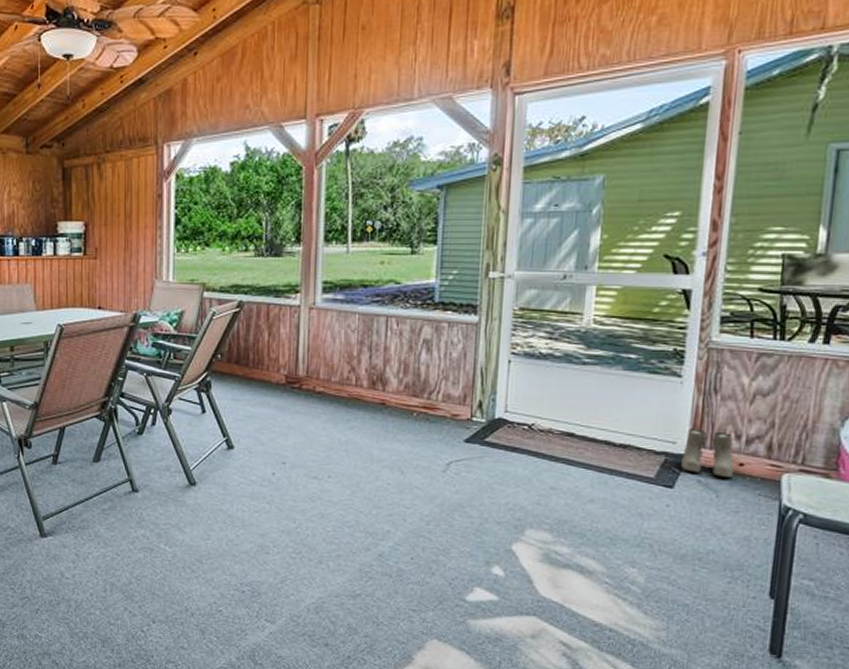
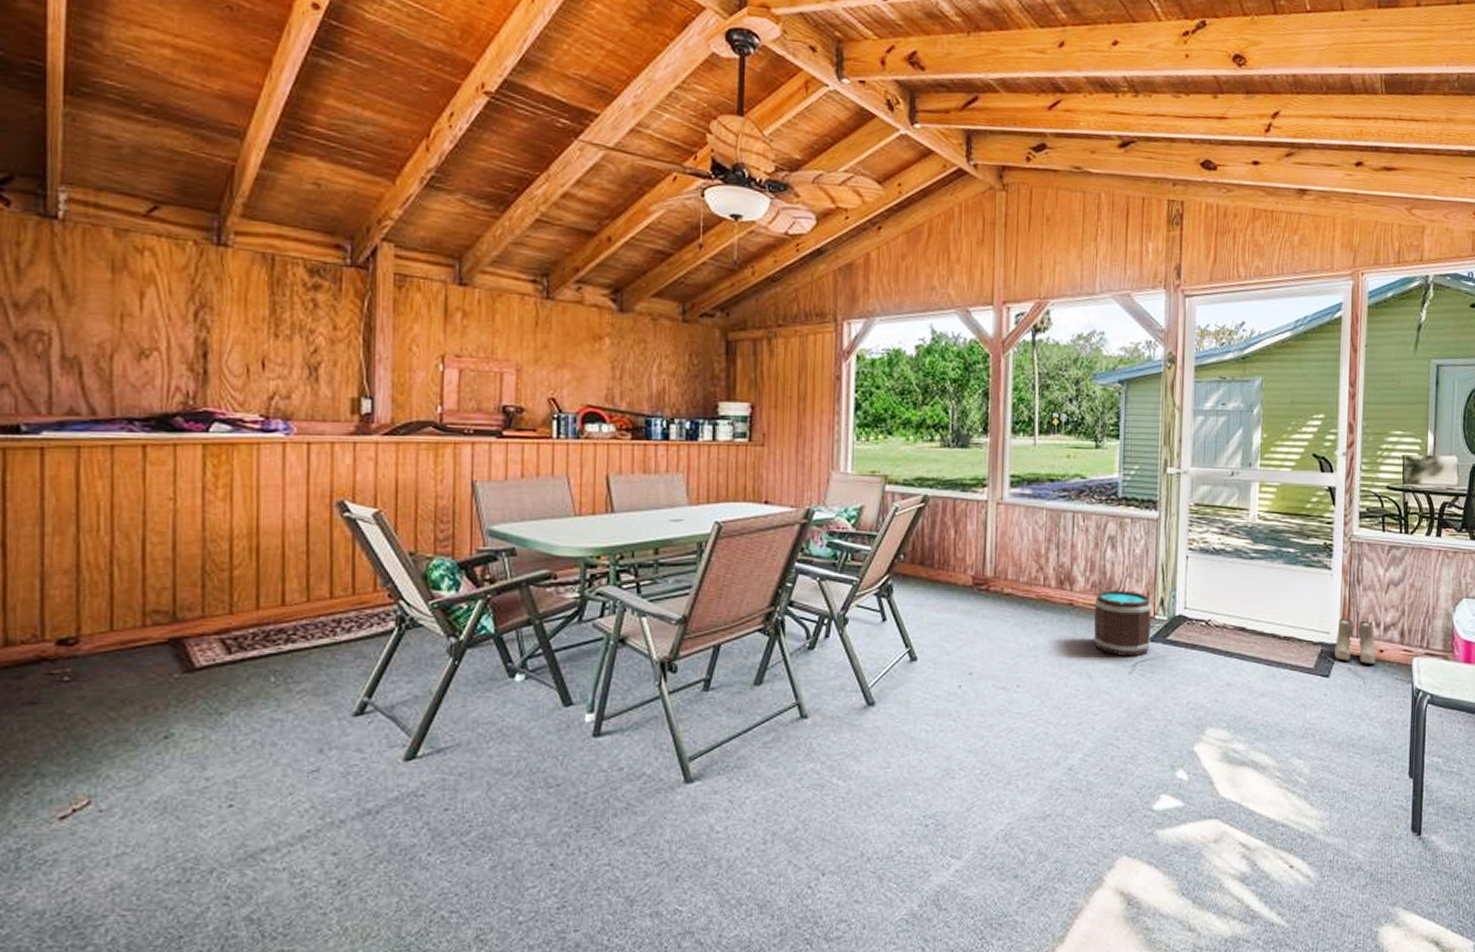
bucket: none [407,392,470,455] -> present [1094,590,1152,656]

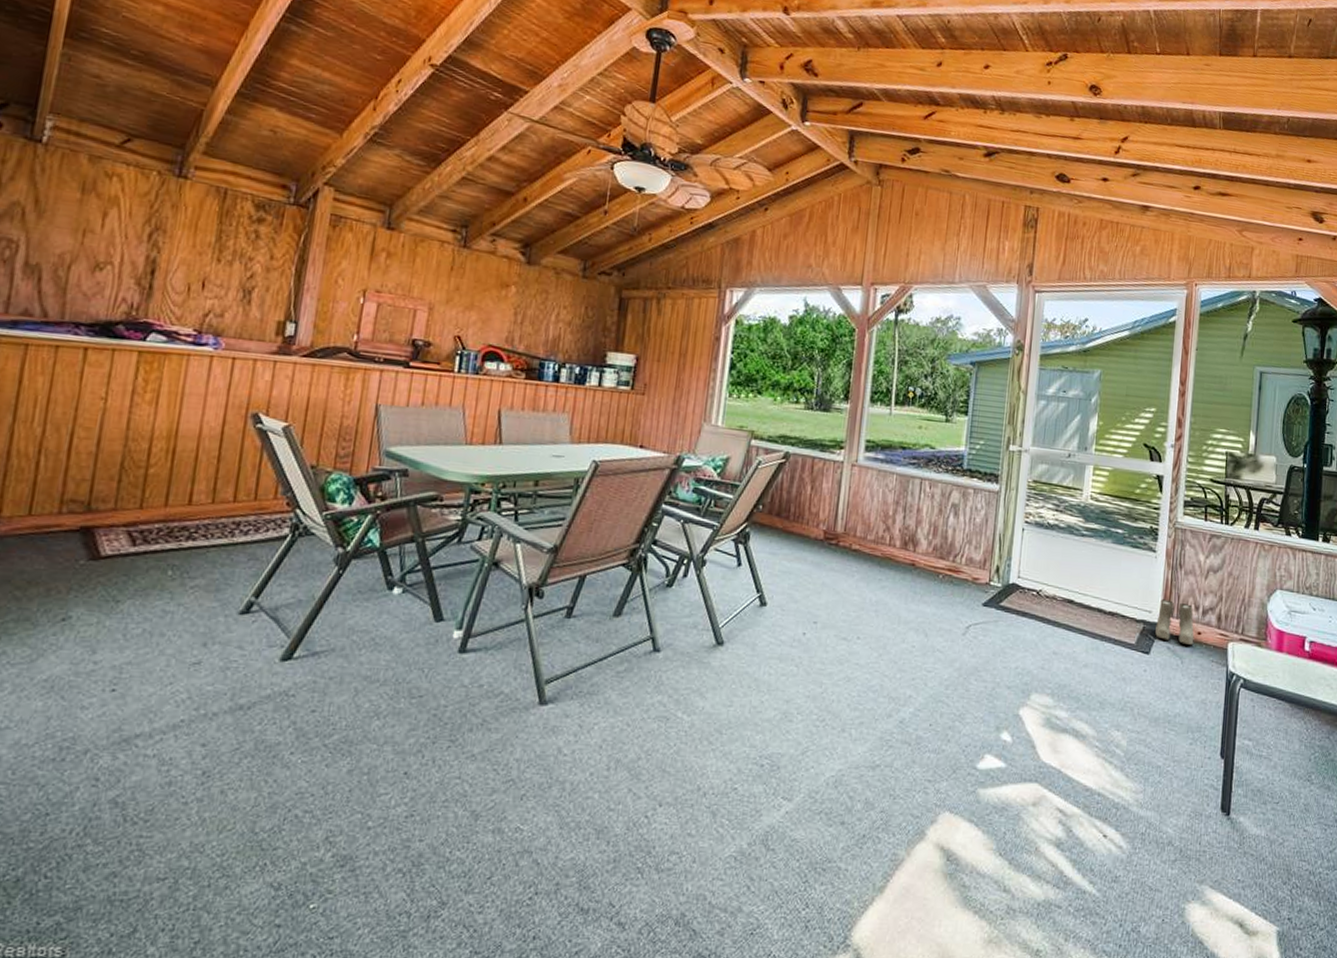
bucket: present [1094,590,1152,656] -> none [932,554,988,619]

